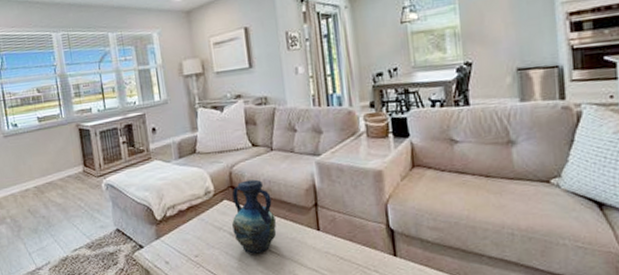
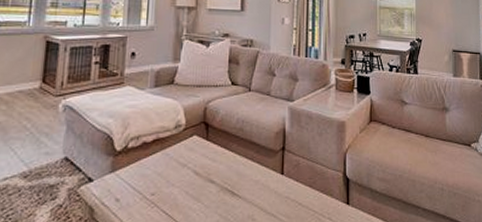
vase: present [232,179,277,254] -> none [198,117,244,195]

